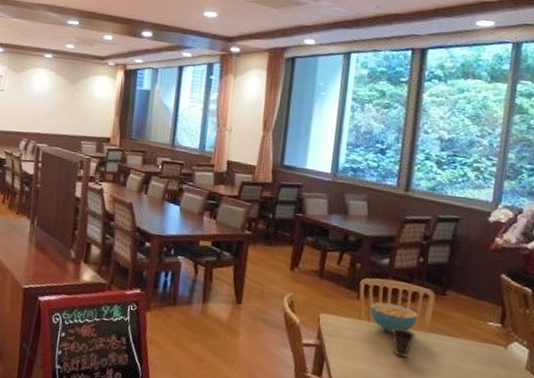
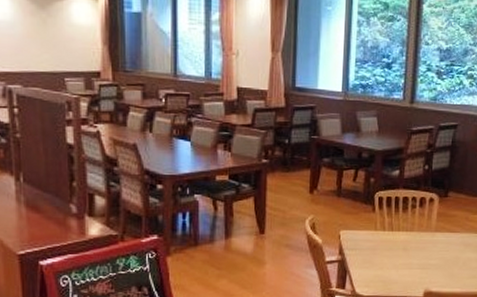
cereal bowl: present [370,302,418,333] -> none [384,211,425,238]
cup: present [390,327,417,358] -> none [403,232,425,258]

